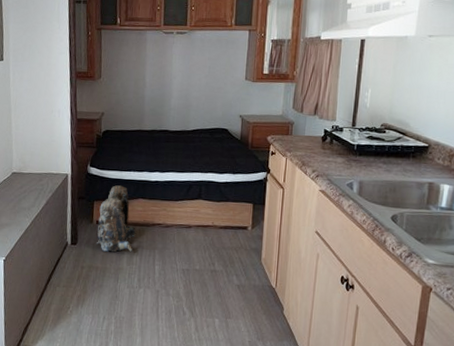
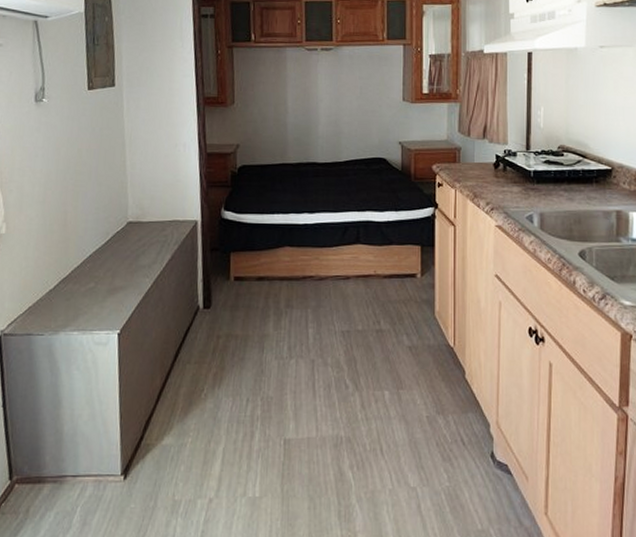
backpack: present [95,185,137,252] -> none [234,231,284,315]

